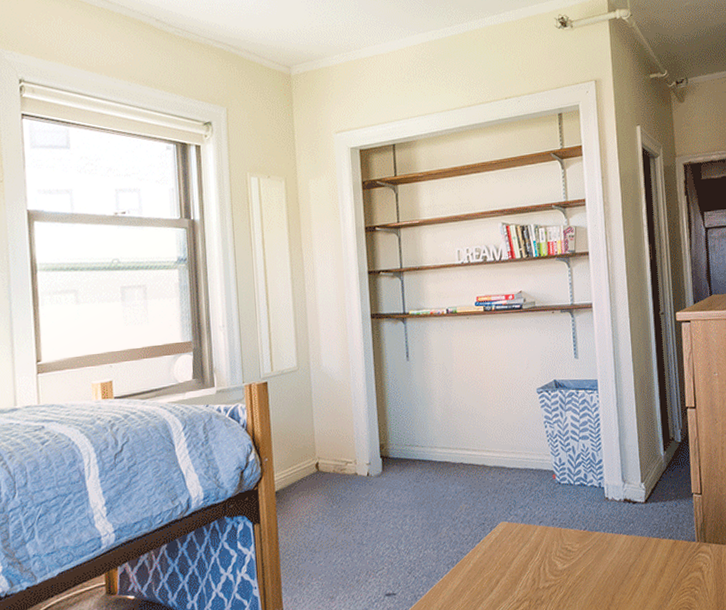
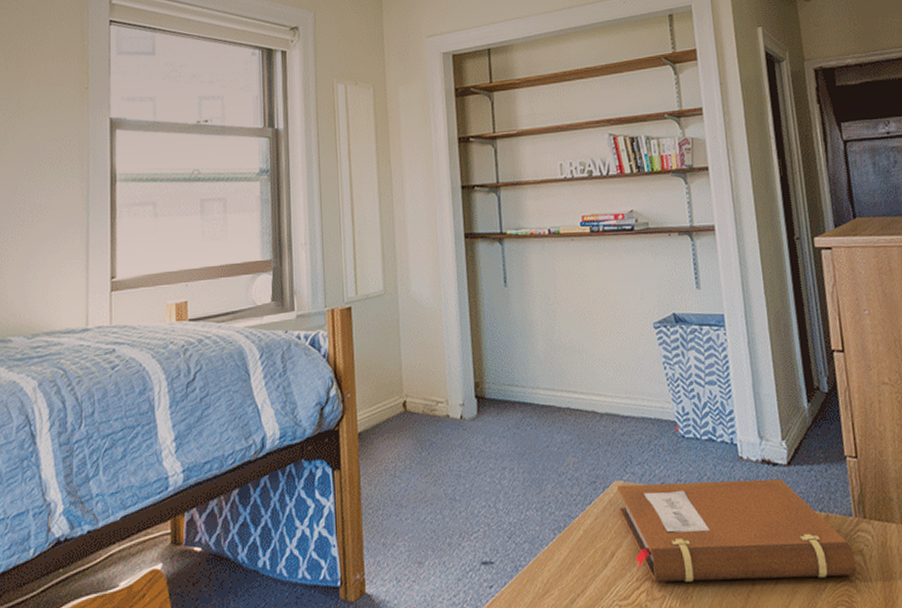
notebook: none [502,514,696,602] -> present [616,478,857,583]

